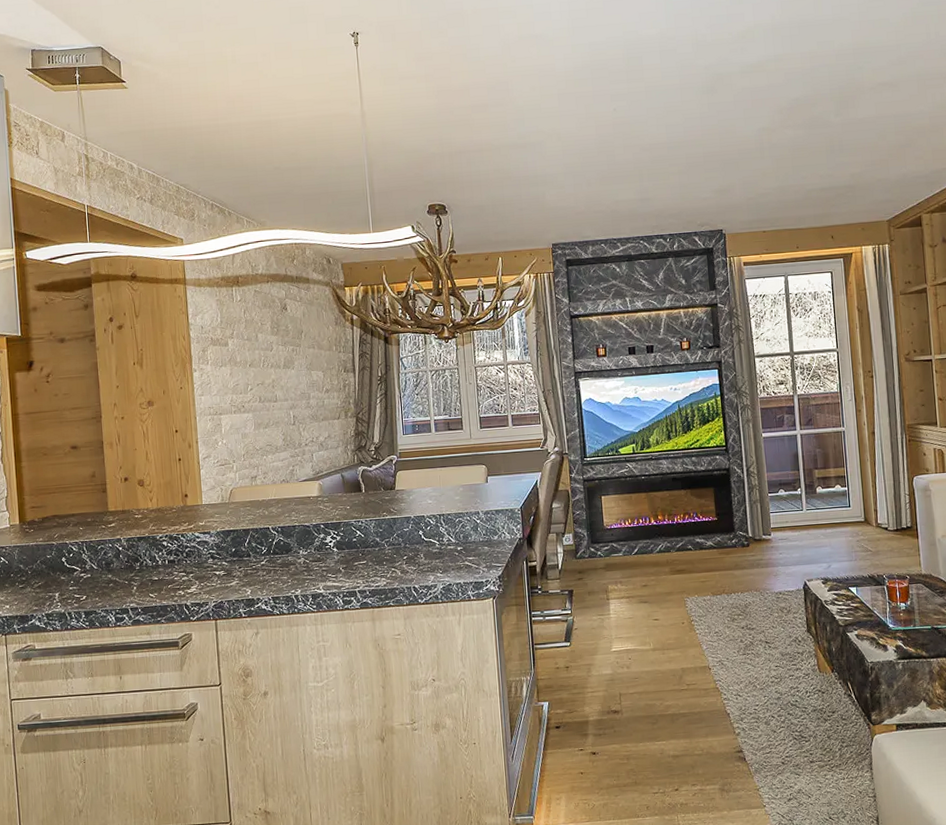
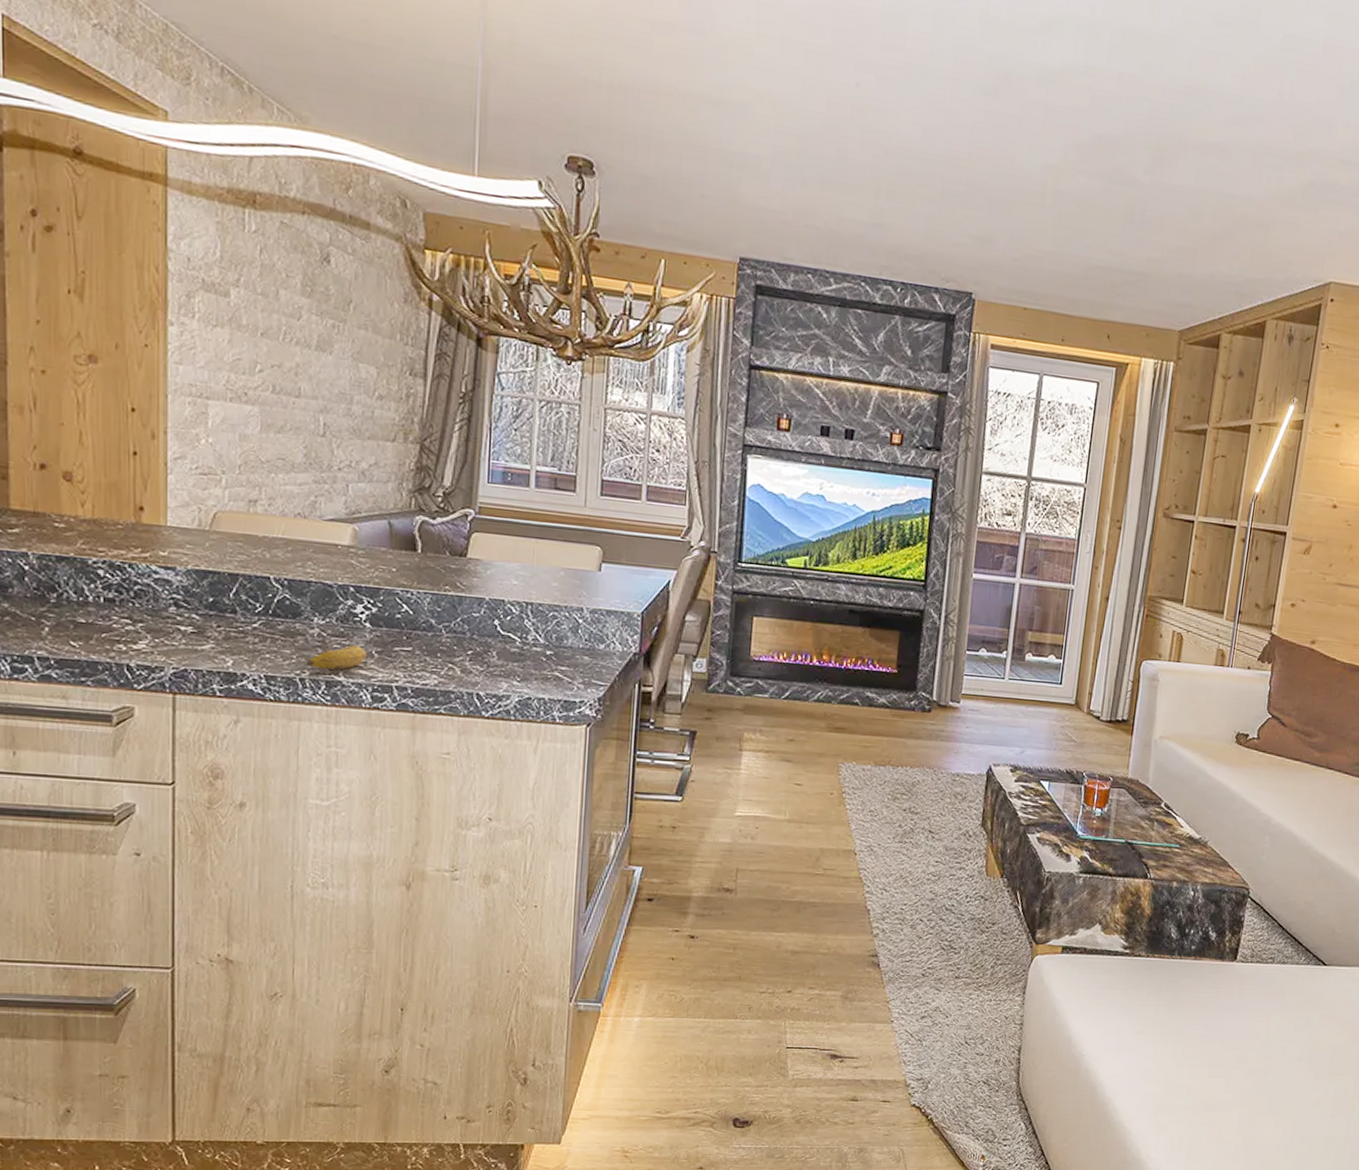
banana: none [298,566,337,587] -> present [306,645,366,670]

